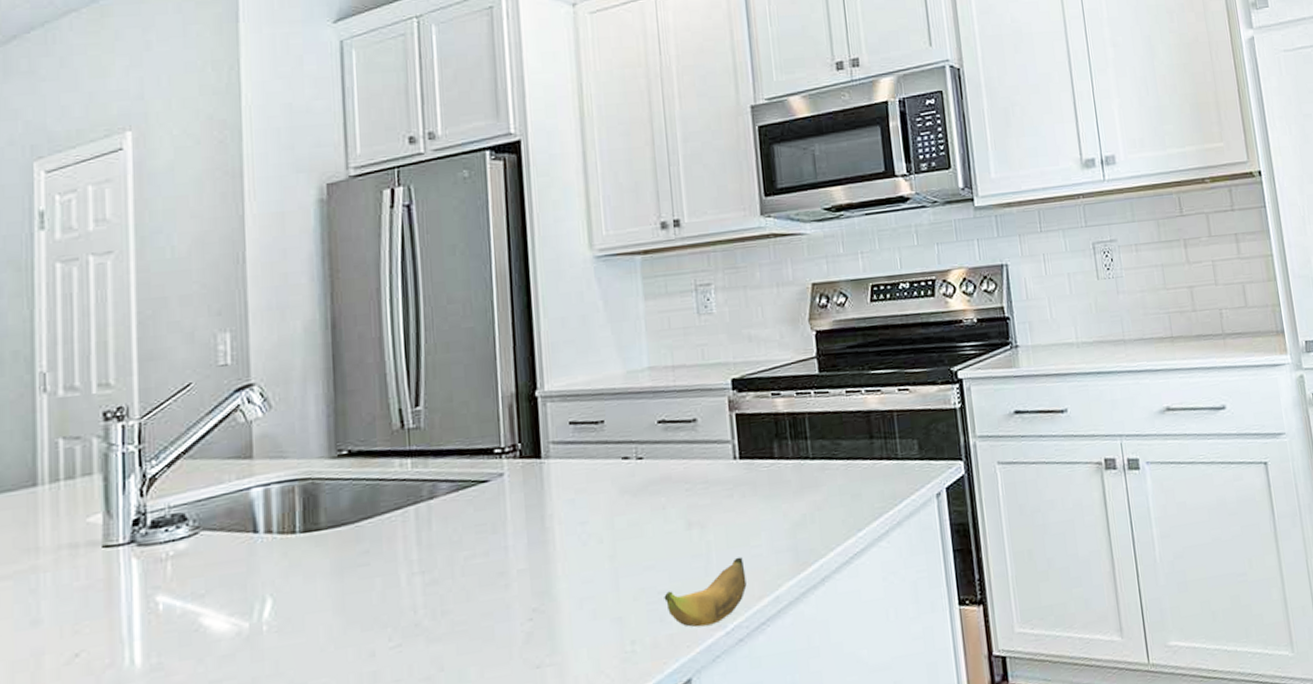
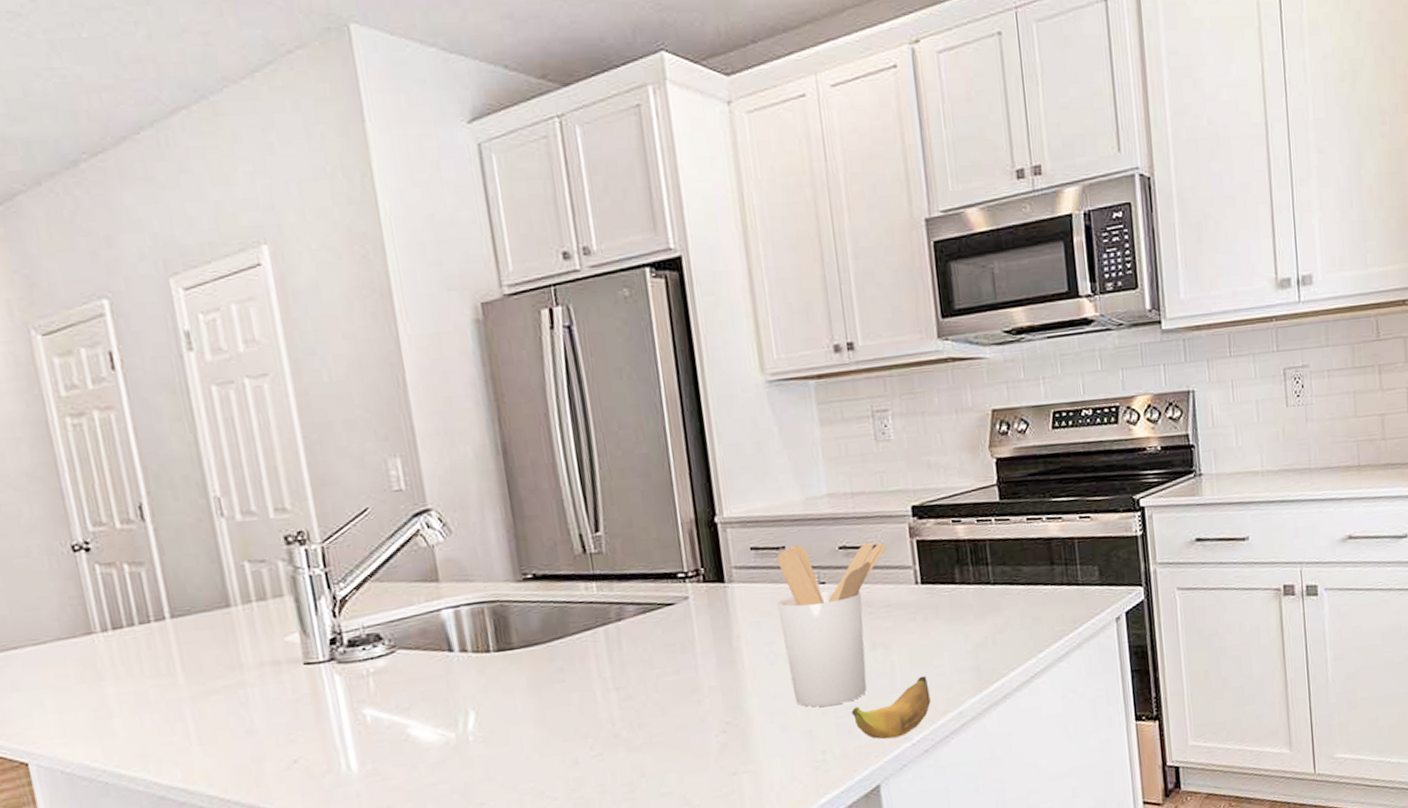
utensil holder: none [592,415,706,592] -> present [776,541,887,707]

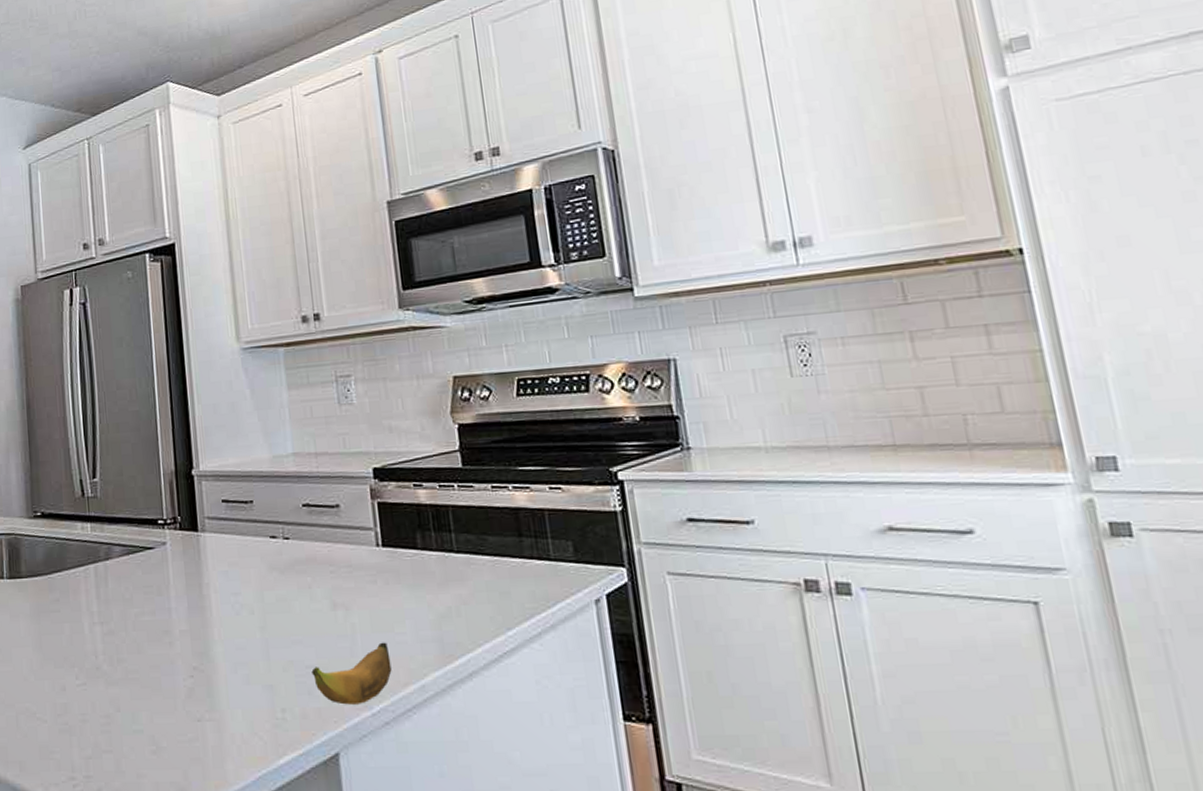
utensil holder: present [776,541,887,707] -> none [243,500,349,662]

